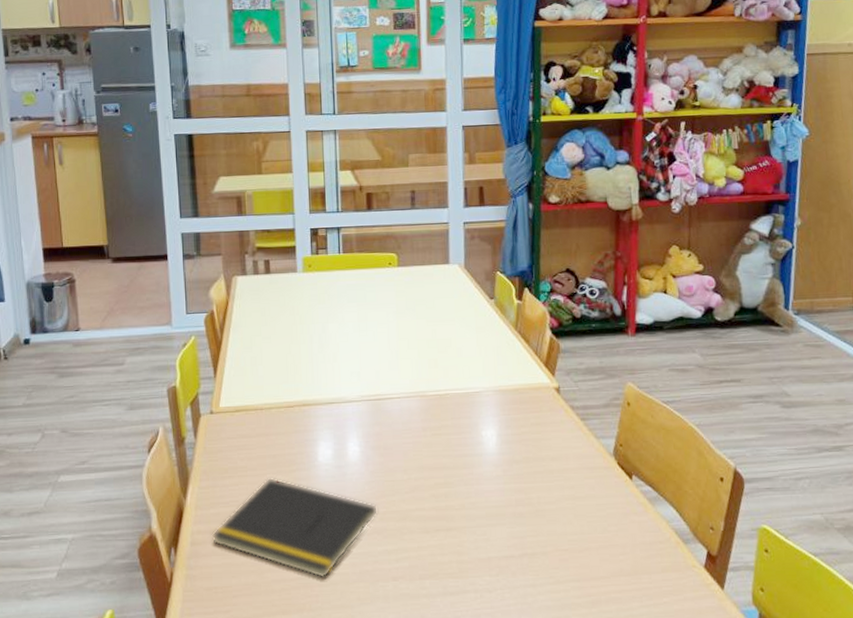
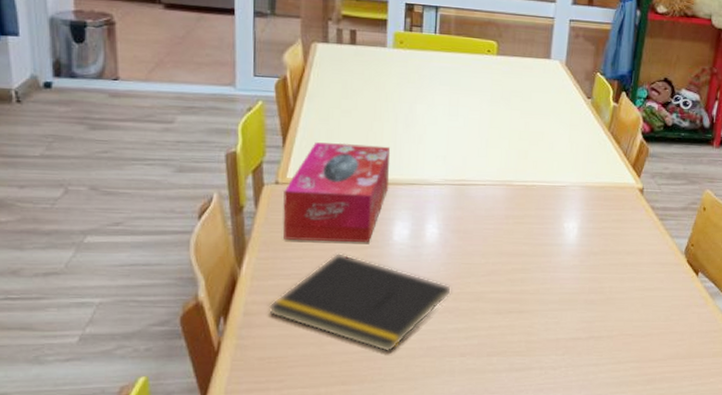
tissue box: none [218,368,309,467] -> present [283,142,390,243]

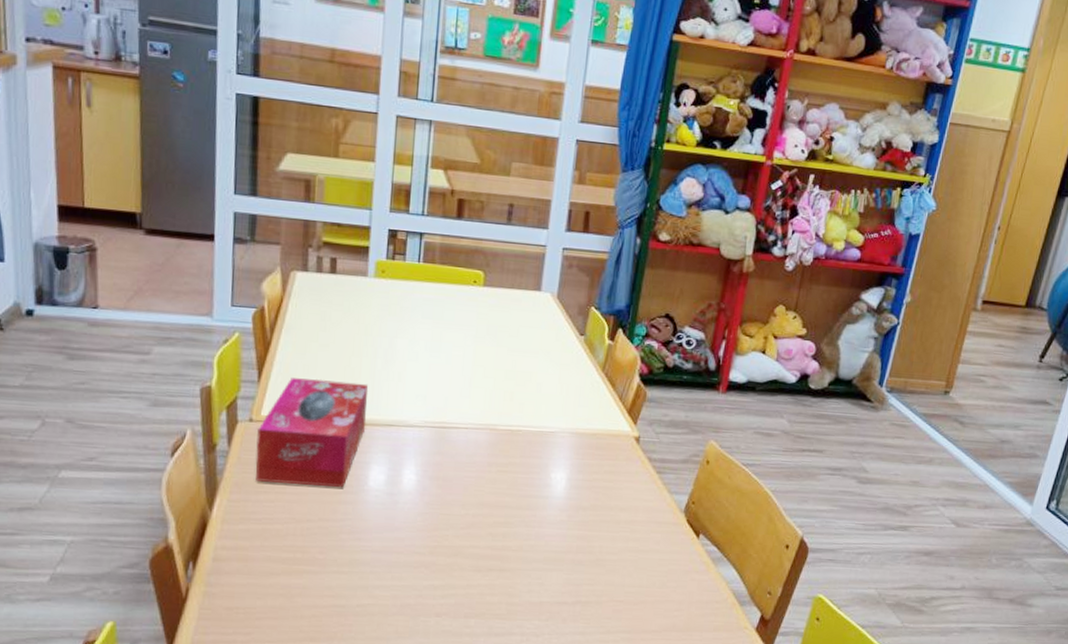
notepad: present [267,252,452,352] -> none [237,497,429,608]

